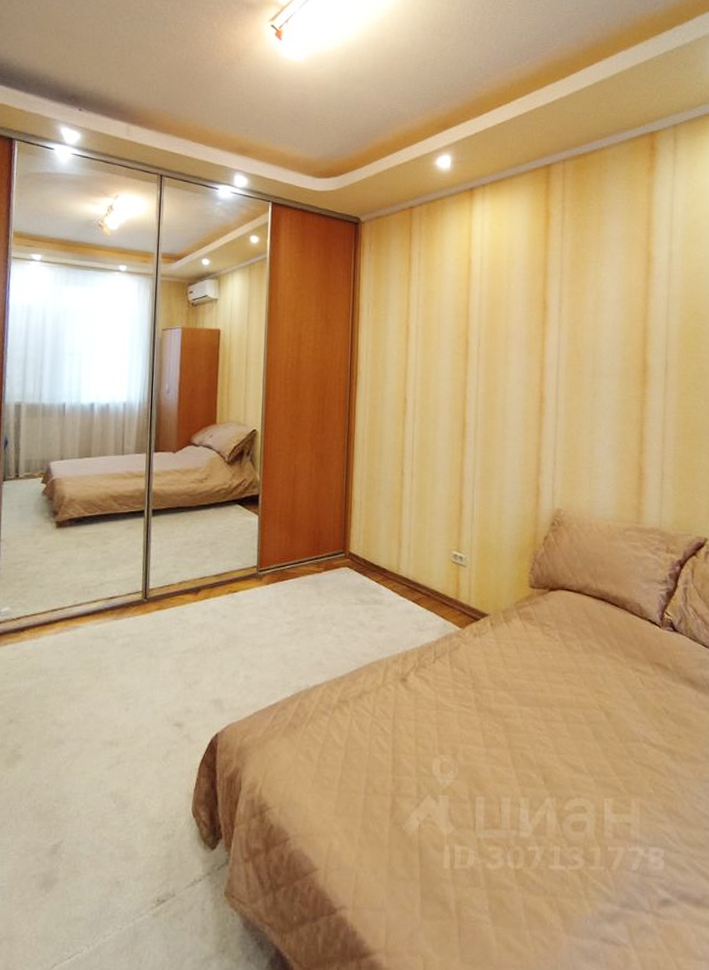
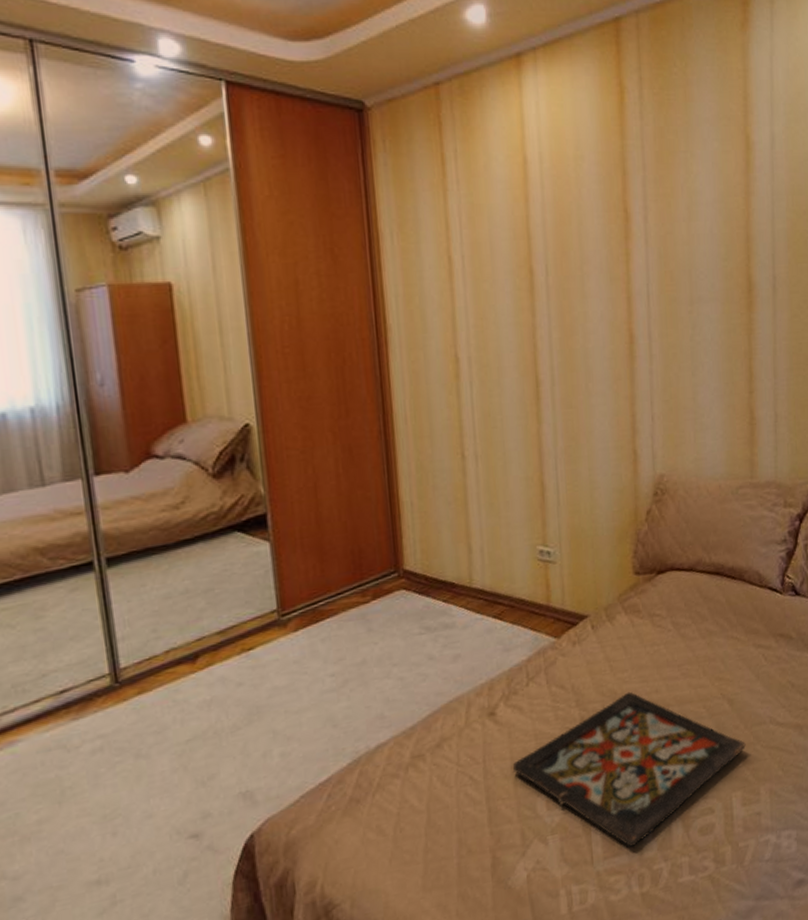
decorative tray: none [417,686,620,825] -> present [513,691,746,848]

